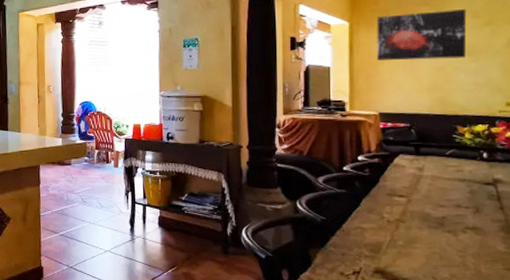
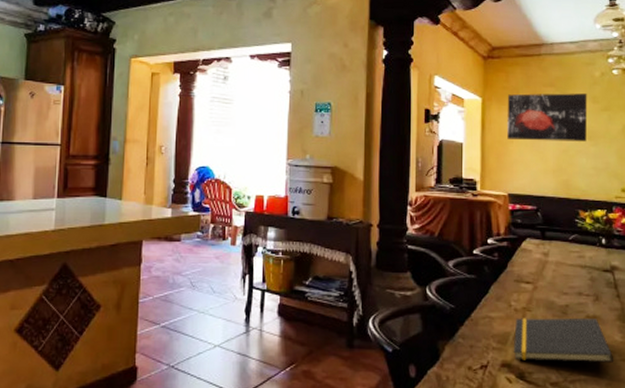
notepad: none [386,229,497,272] -> present [513,318,614,363]

